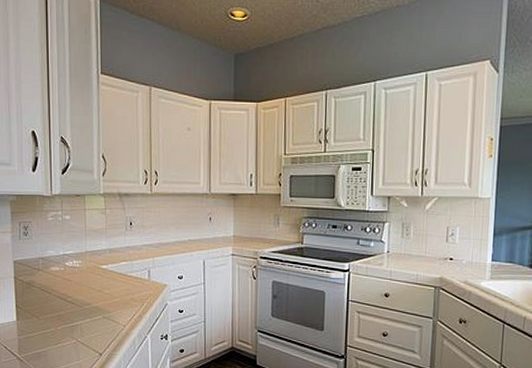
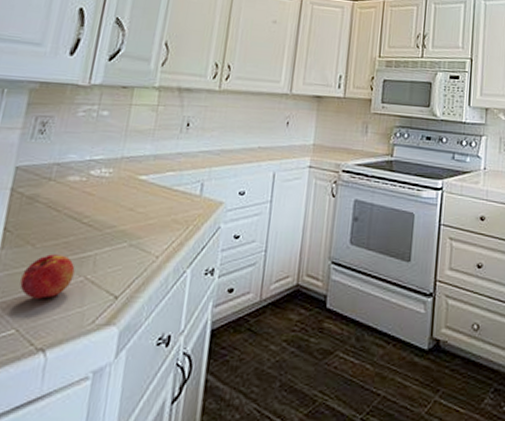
peach: none [35,324,69,354] -> present [19,254,75,299]

